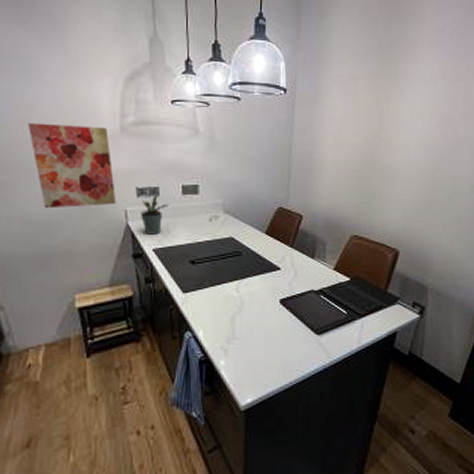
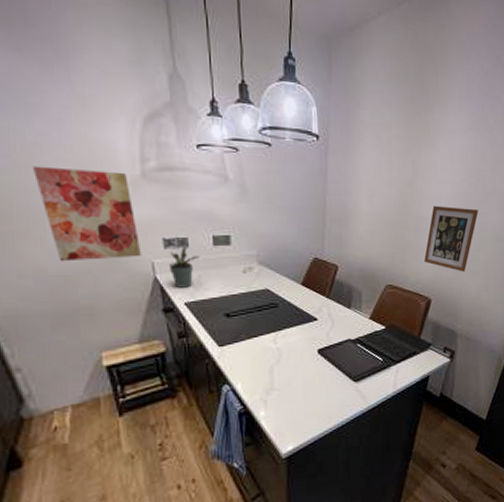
picture frame: none [392,155,450,224] -> present [424,205,479,272]

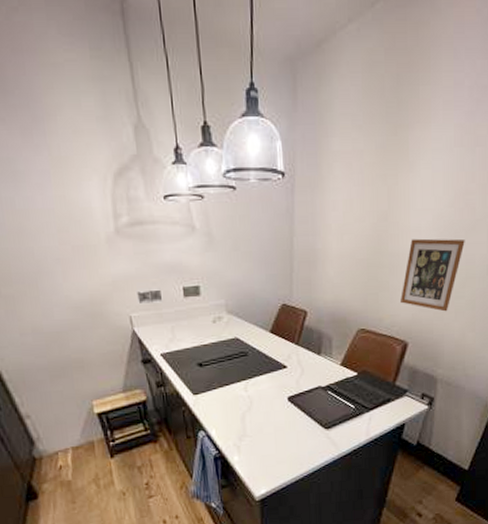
wall art: present [33,165,142,262] -> none [24,230,121,320]
potted plant: present [170,245,199,288] -> none [145,298,171,340]

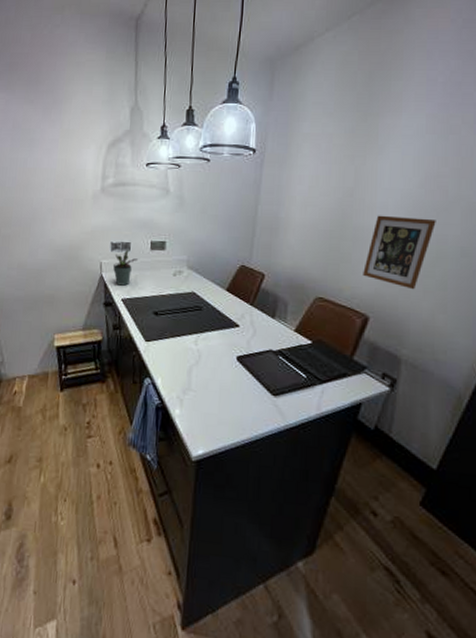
potted plant: none [145,298,171,340] -> present [113,249,138,286]

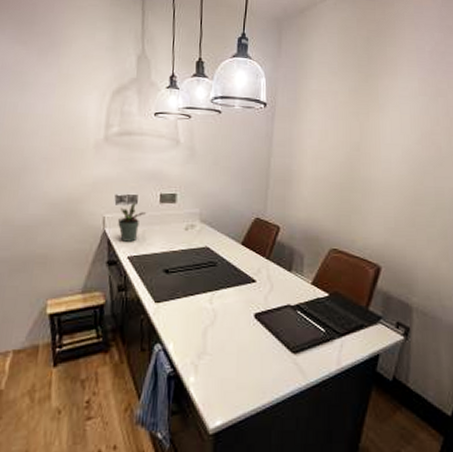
picture frame: present [363,215,436,290] -> none [373,168,434,239]

